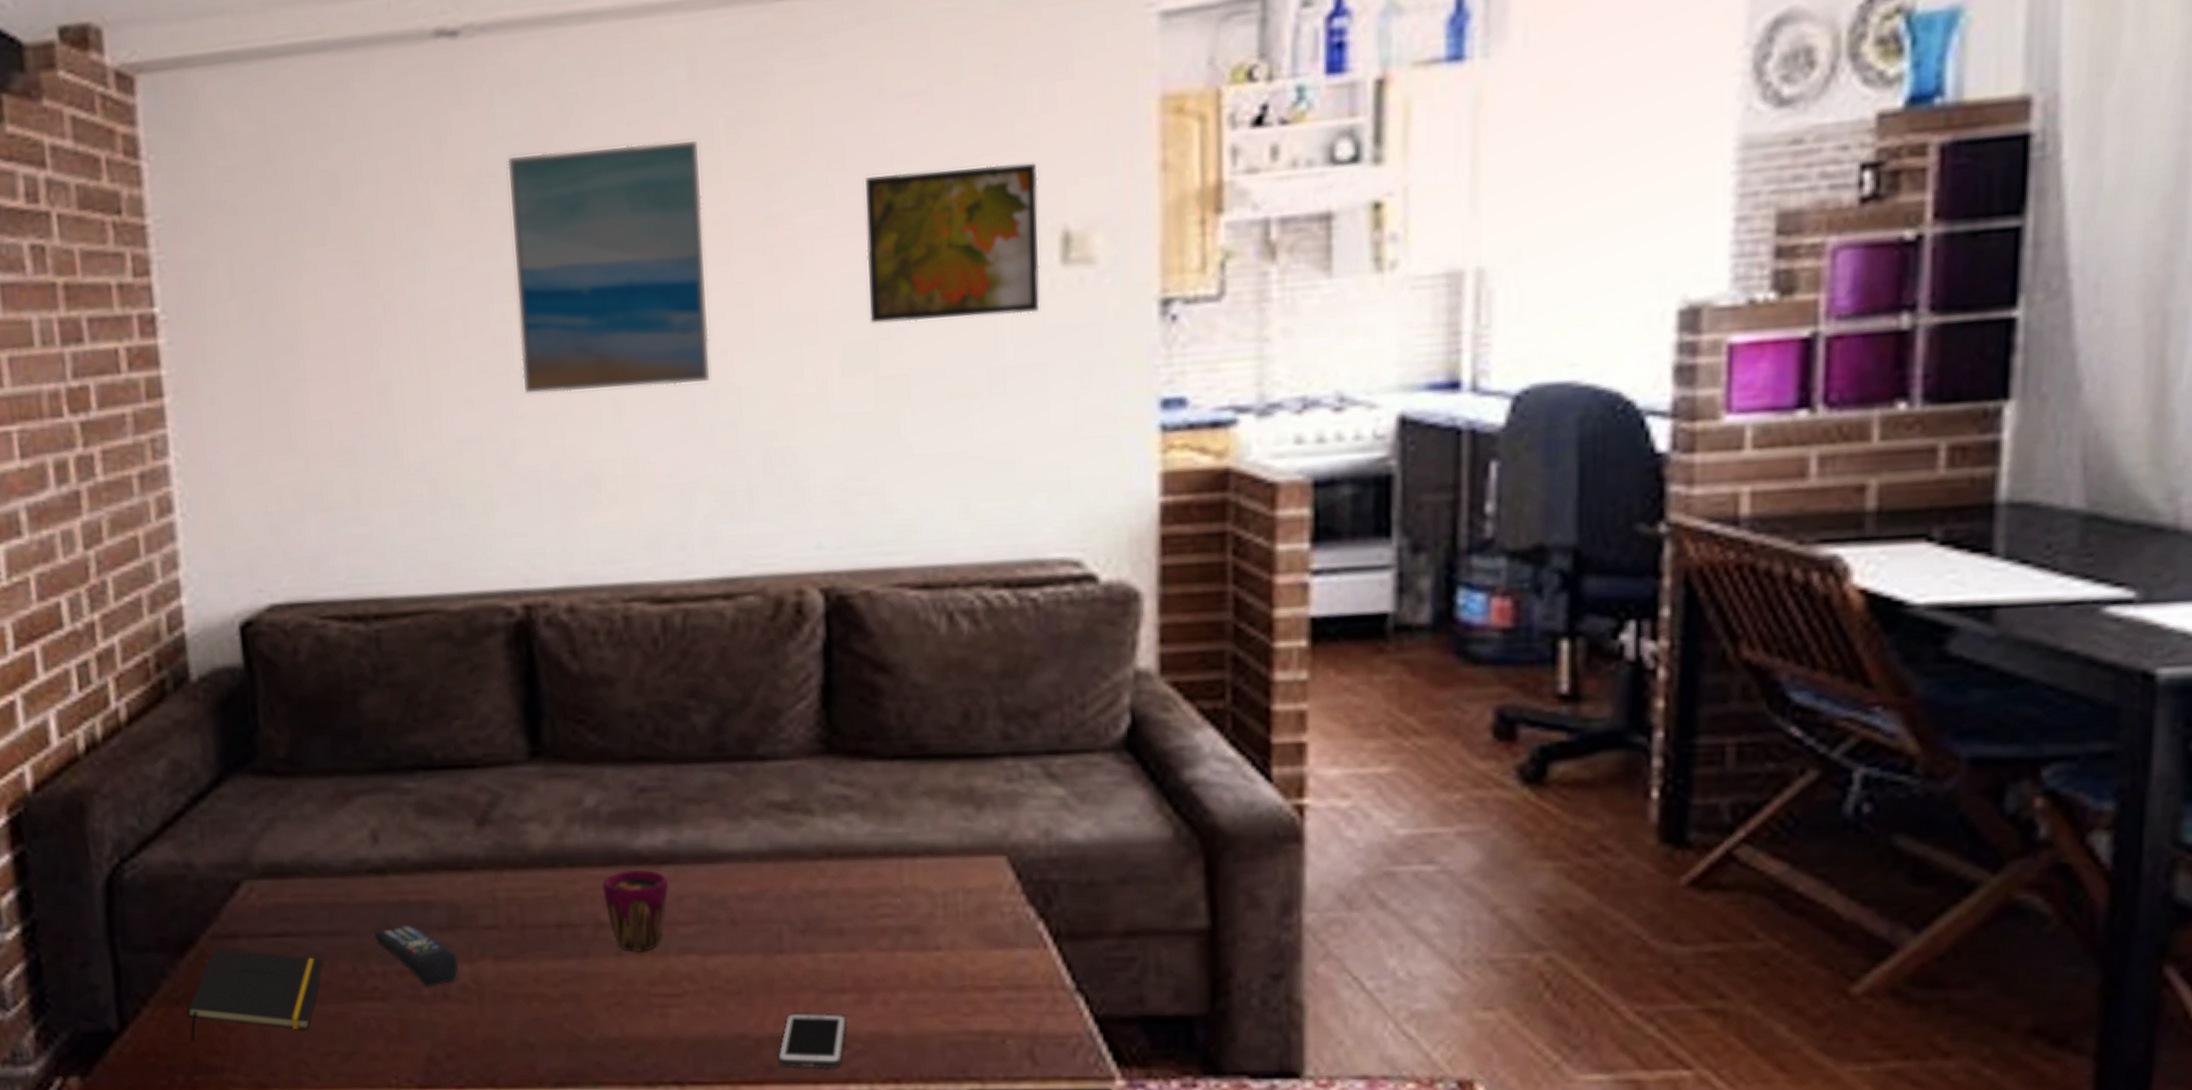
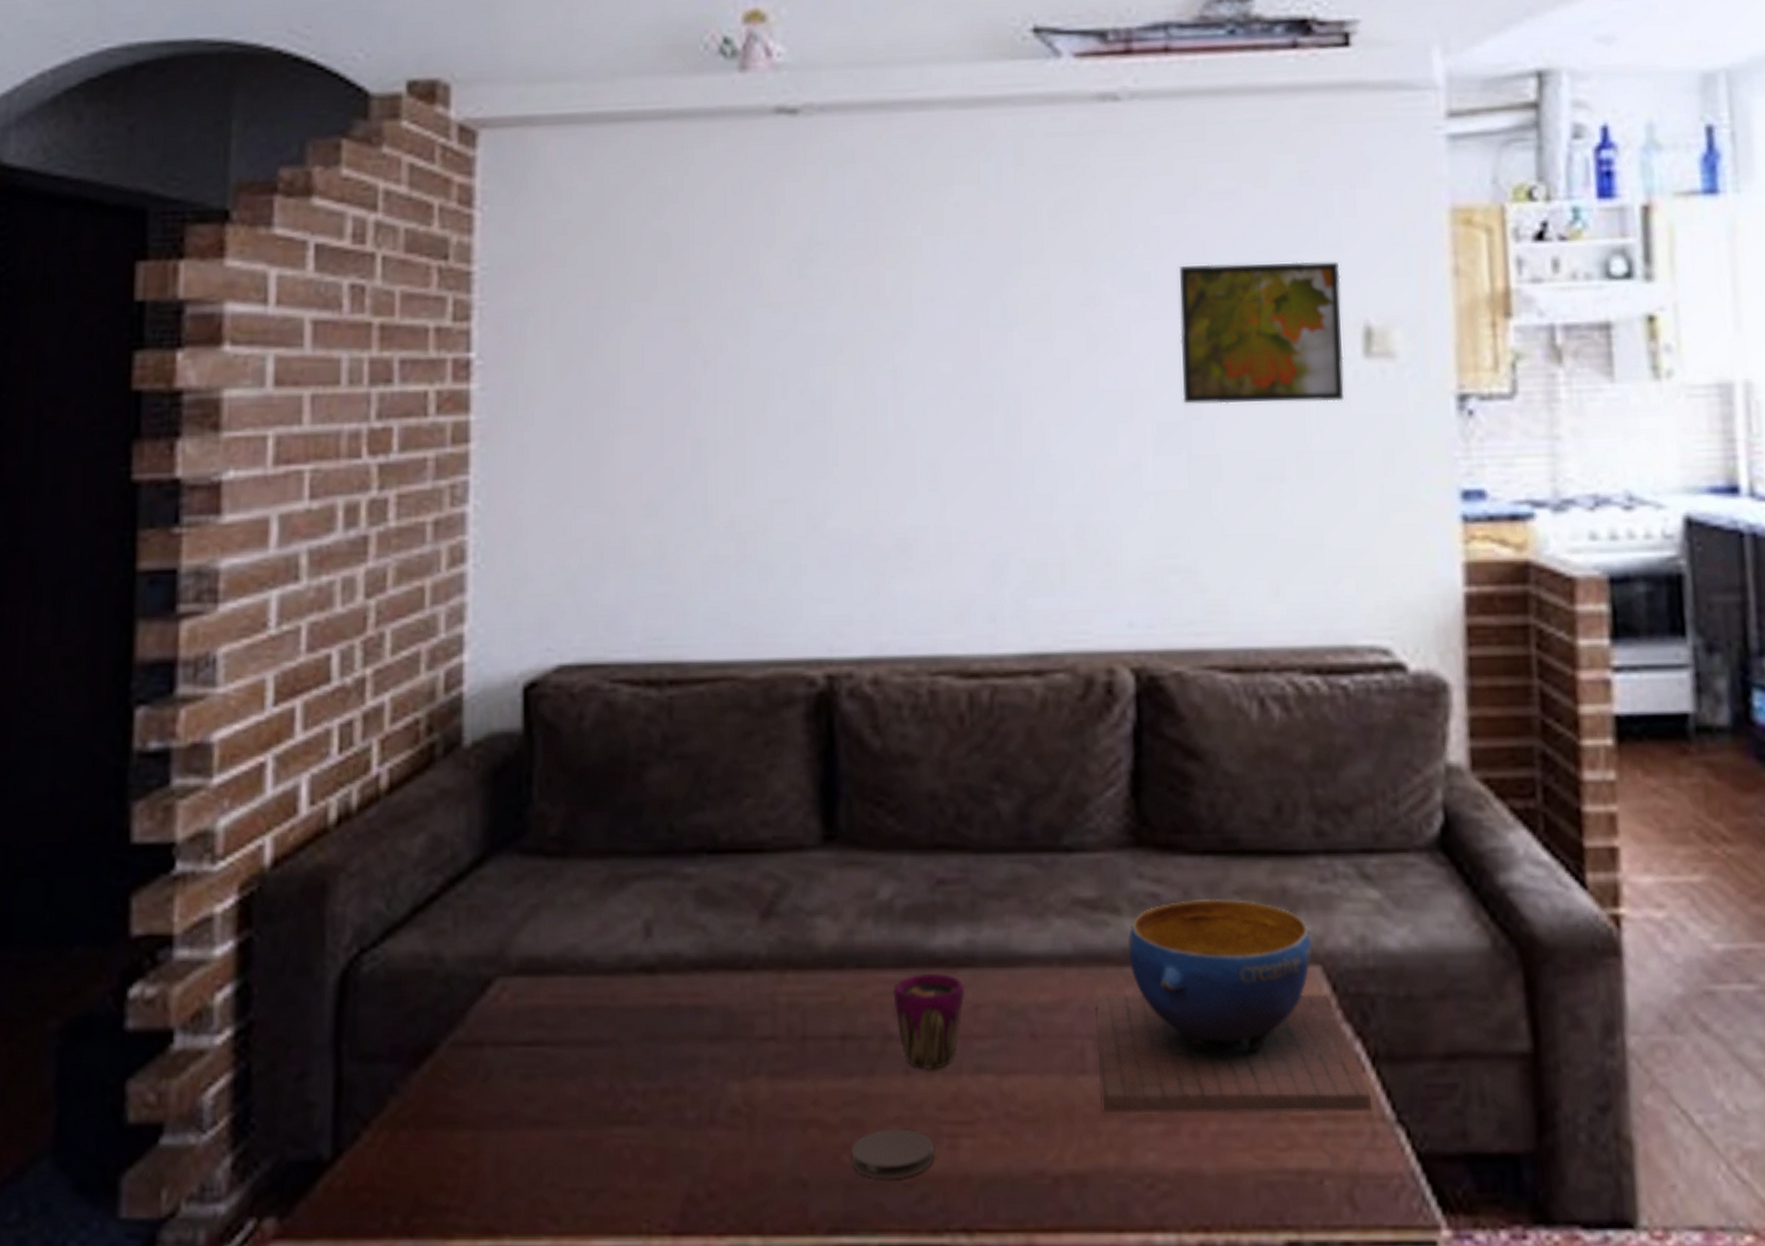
notepad: present [187,948,324,1041] -> none [414,1058,577,1173]
remote control: present [374,925,459,988] -> none [638,1034,729,1110]
wall art: present [507,140,712,395] -> none [837,221,1028,458]
coaster: none [571,1001,647,1043] -> present [851,1128,934,1180]
cell phone: present [778,1012,846,1070] -> none [1077,1145,1152,1215]
decorative bowl: none [791,799,1052,987] -> present [1095,899,1371,1114]

